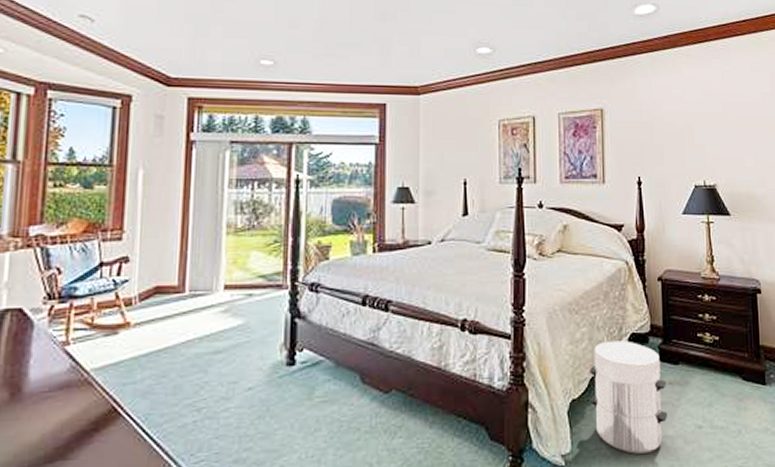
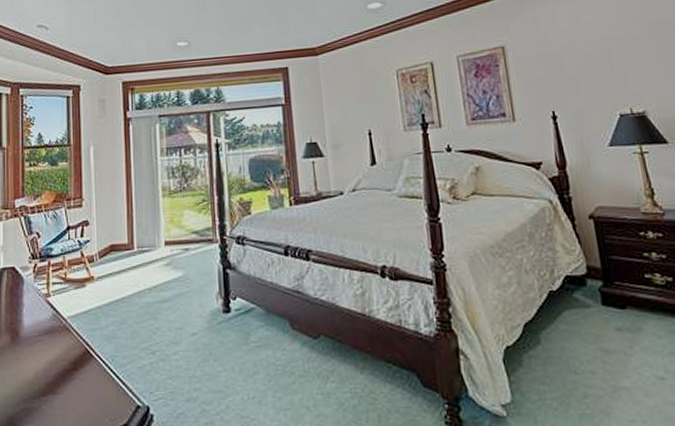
waste bin: present [589,339,668,454] -> none [521,282,621,406]

